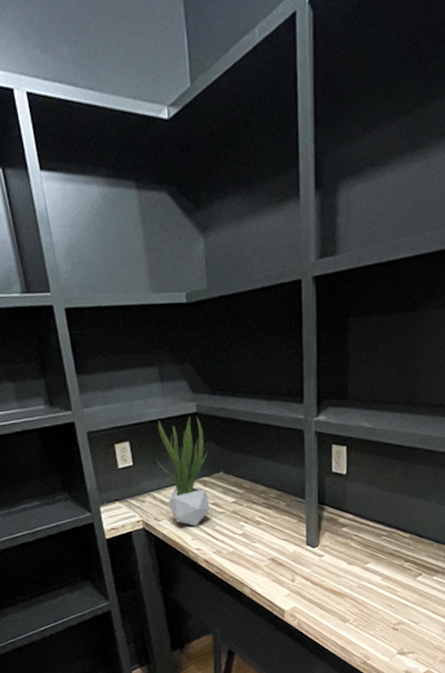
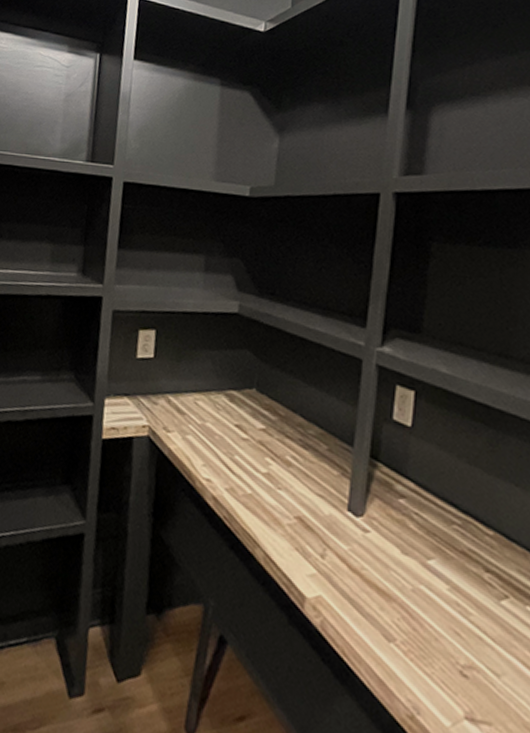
potted plant: present [155,416,210,526] -> none [180,313,243,449]

